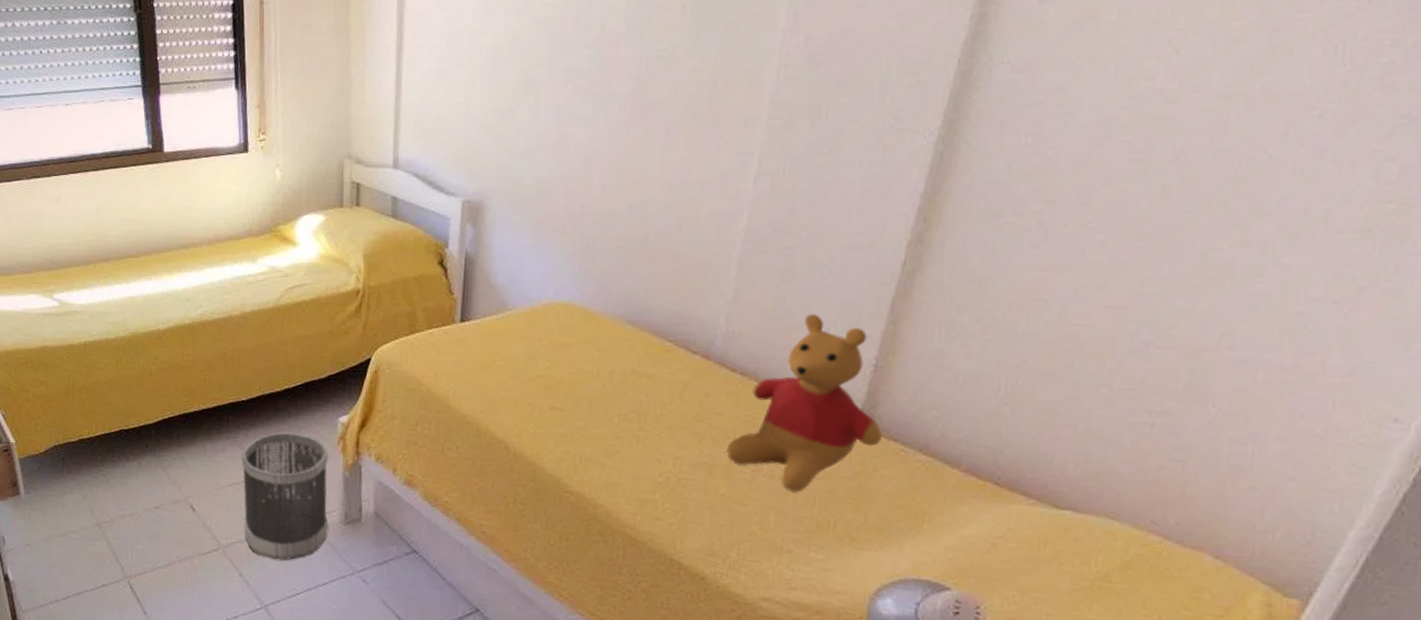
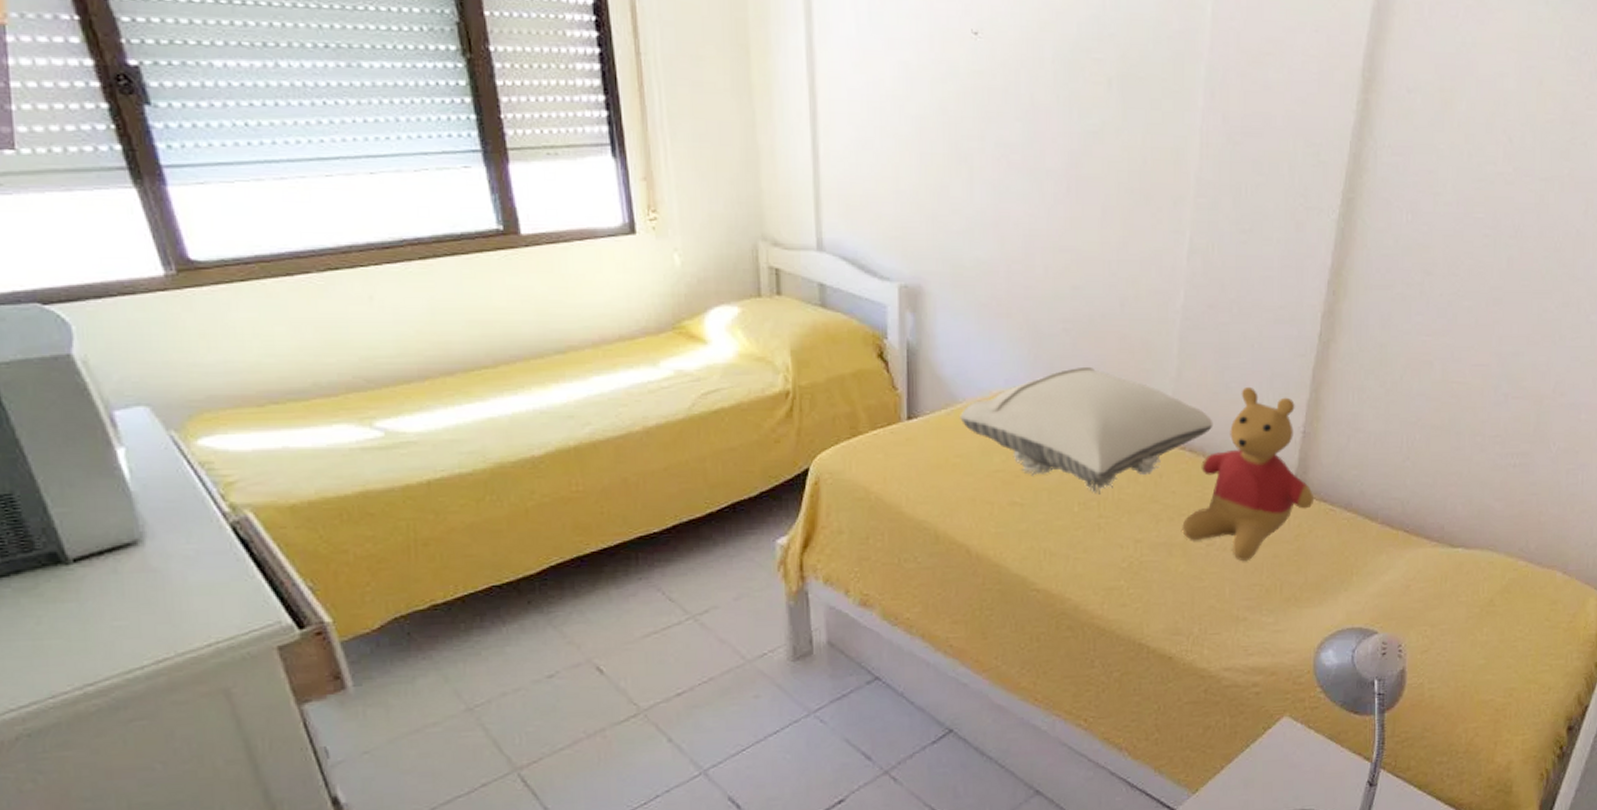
wastebasket: present [241,432,328,561] -> none [659,563,775,715]
pillow: none [509,284,770,408] -> present [960,368,1213,495]

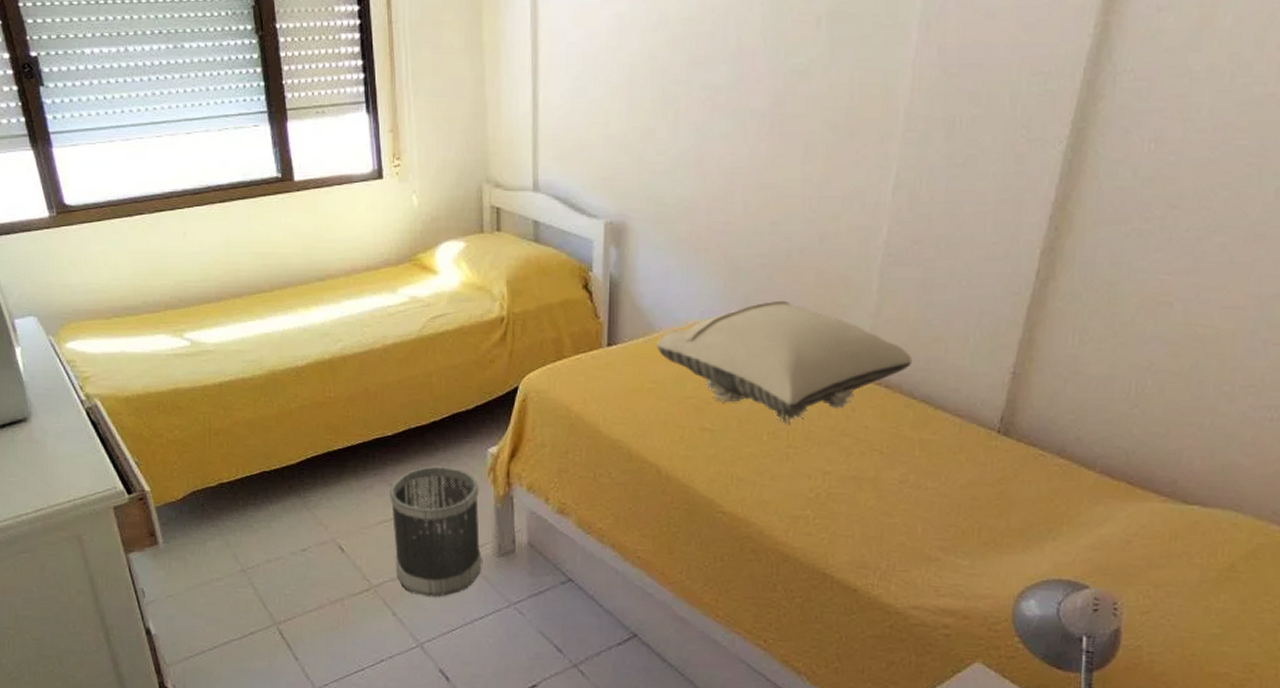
wastebasket: none [659,563,775,715] -> present [390,466,482,597]
stuffed bear: present [1182,386,1313,561] -> none [874,324,1021,500]

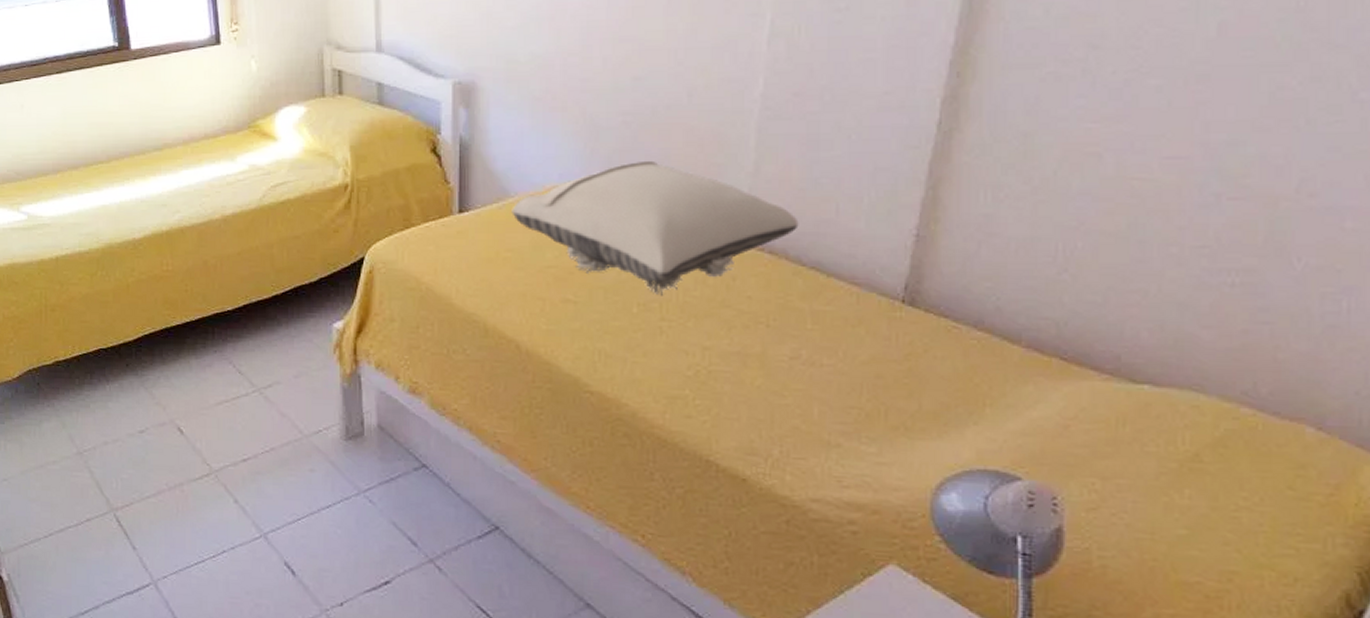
wastebasket: present [390,466,482,597] -> none [230,342,329,483]

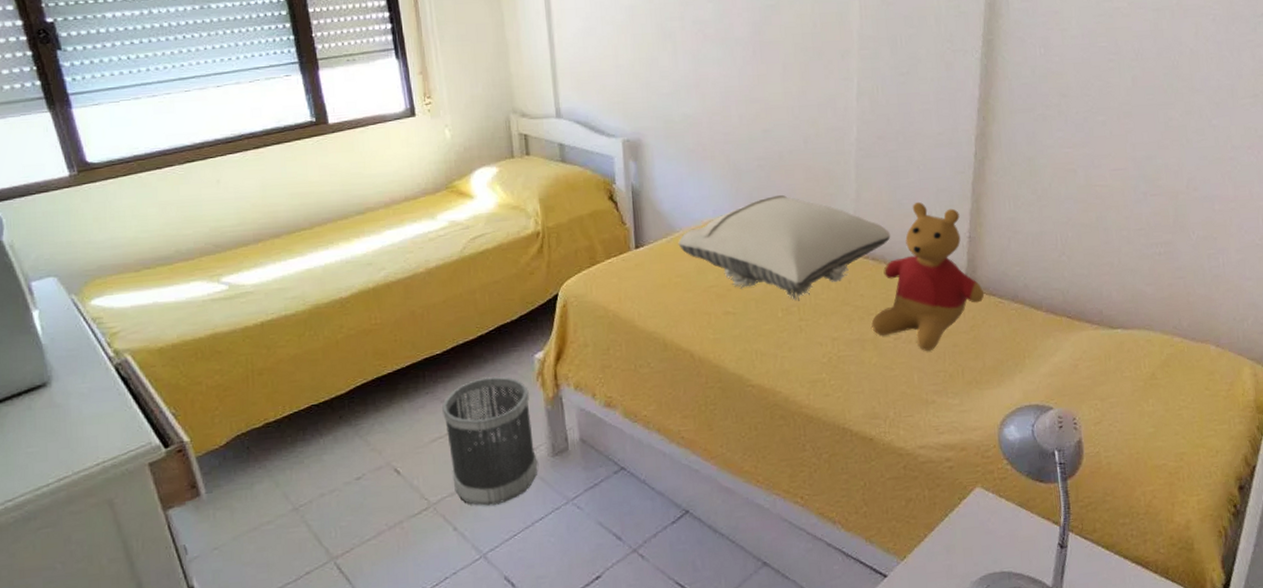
wastebasket: none [230,342,329,483] -> present [442,376,538,506]
stuffed bear: none [759,182,930,379] -> present [871,201,984,351]

